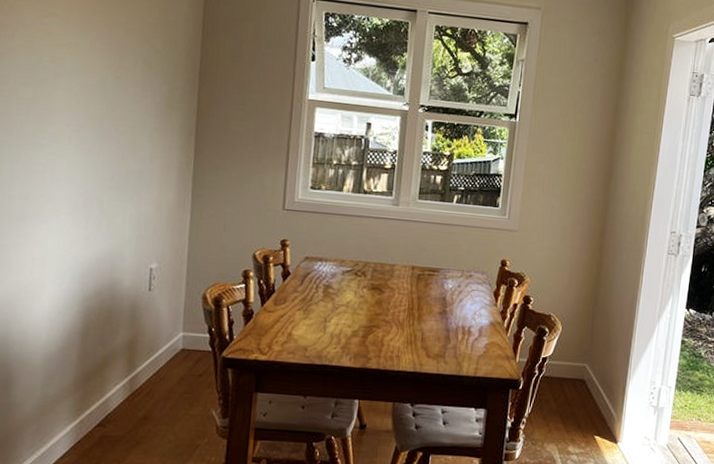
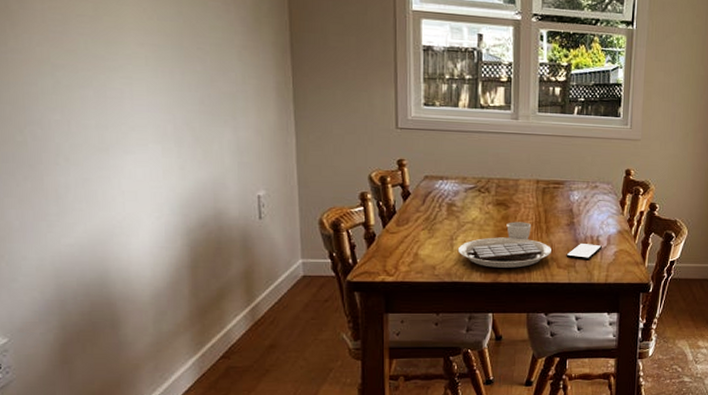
placemat: none [330,307,473,355] -> present [457,221,602,268]

